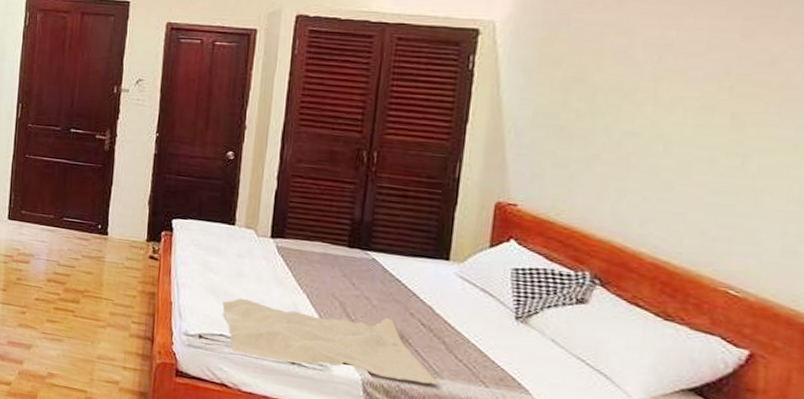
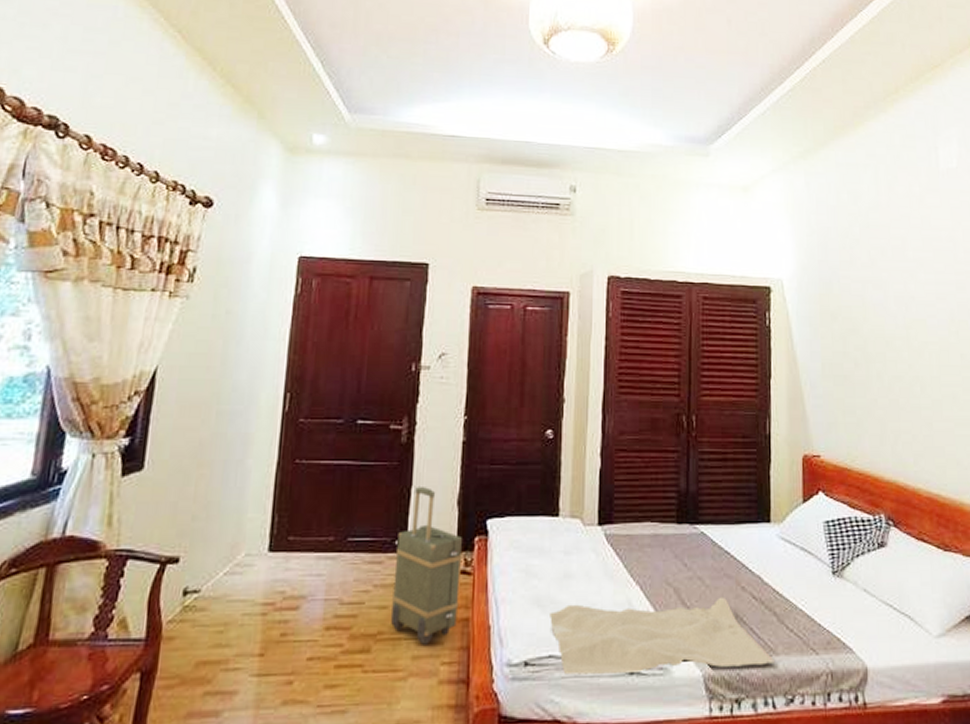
suitcase: none [94,186,152,307] -> present [390,487,463,645]

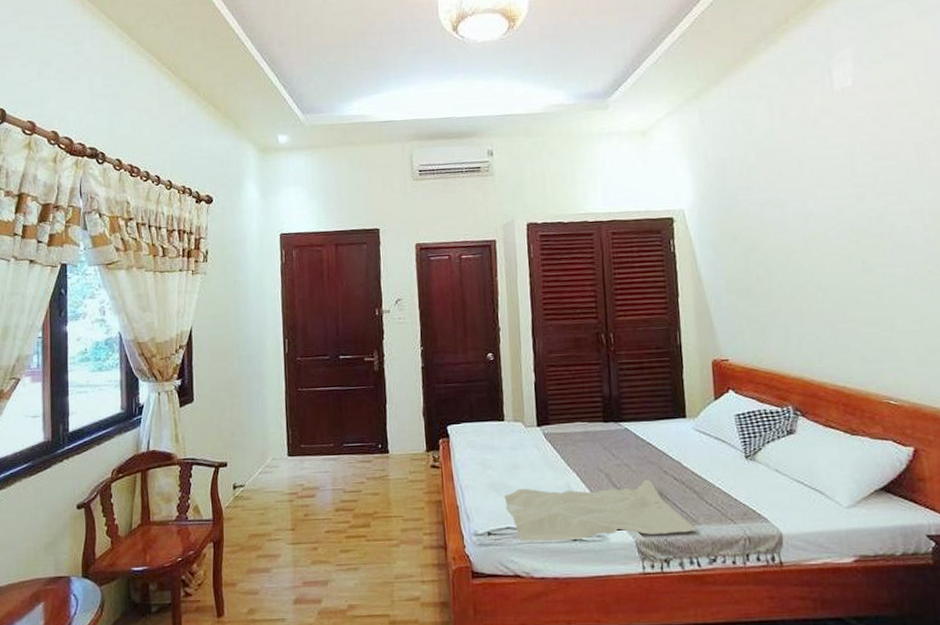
suitcase: present [390,487,463,645] -> none [380,403,433,521]

